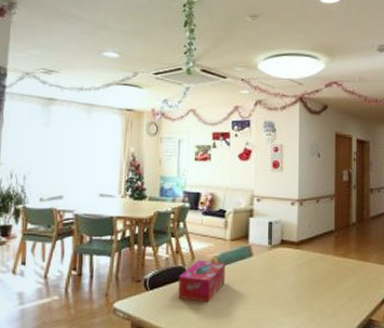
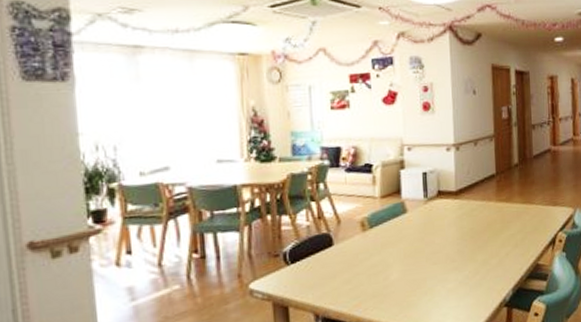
tissue box: present [178,259,225,303] -> none [324,223,378,270]

